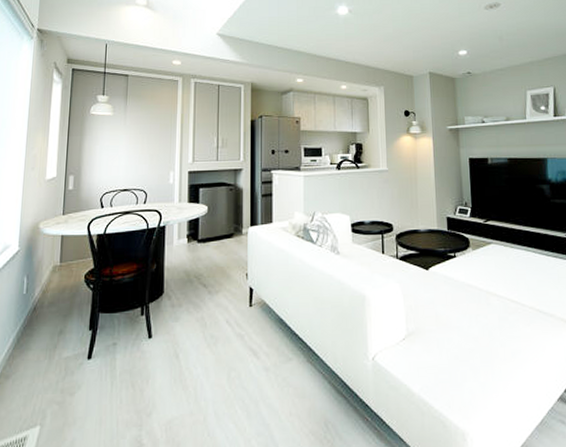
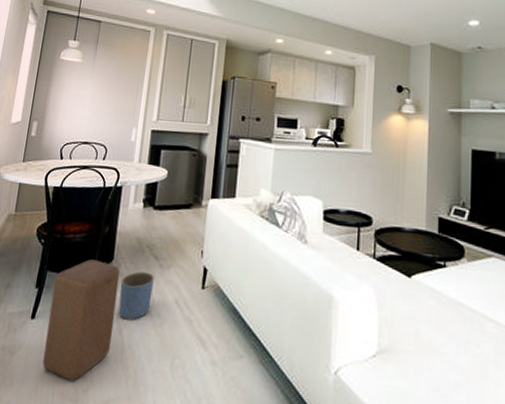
stool: none [103,296,172,408] -> present [42,259,121,381]
planter: none [172,300,204,345] -> present [118,271,154,321]

